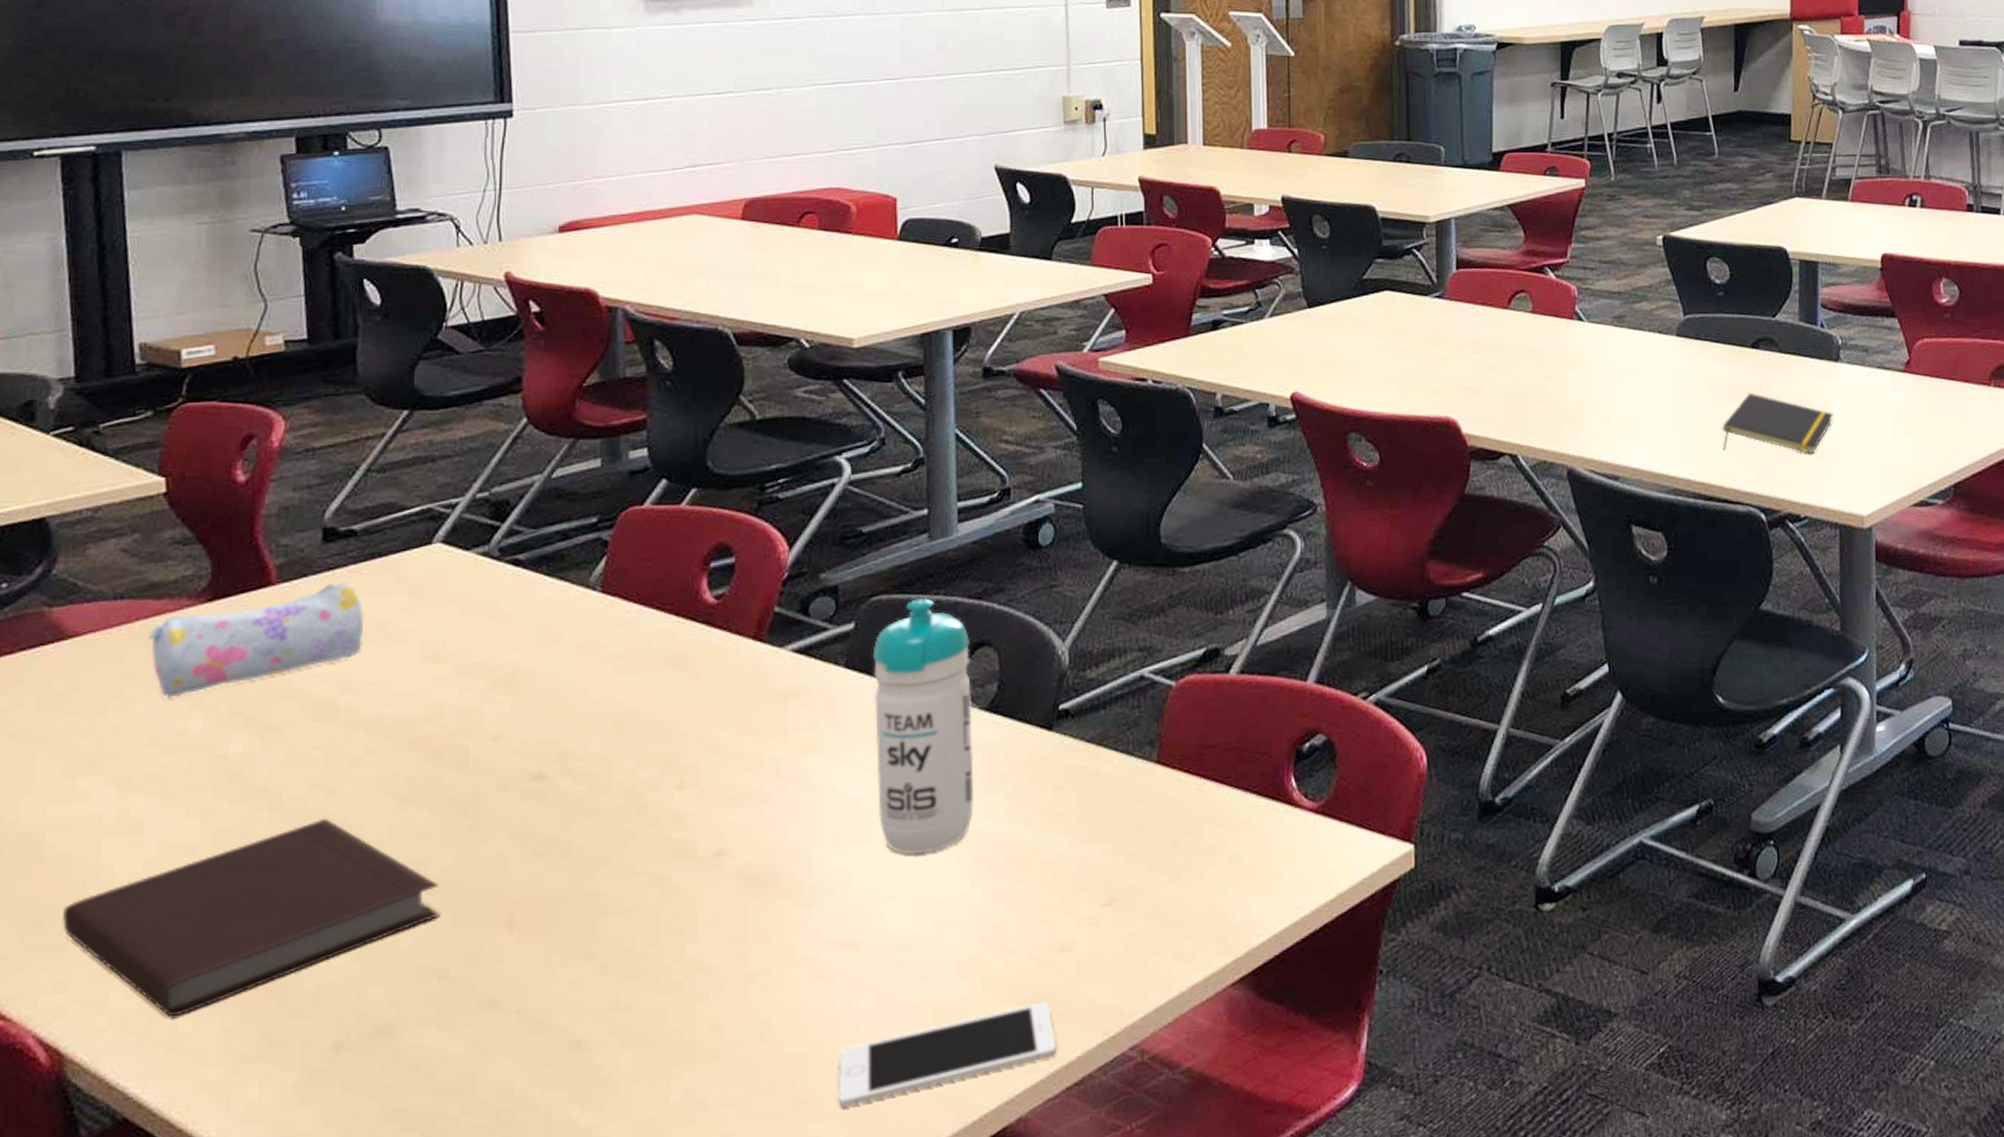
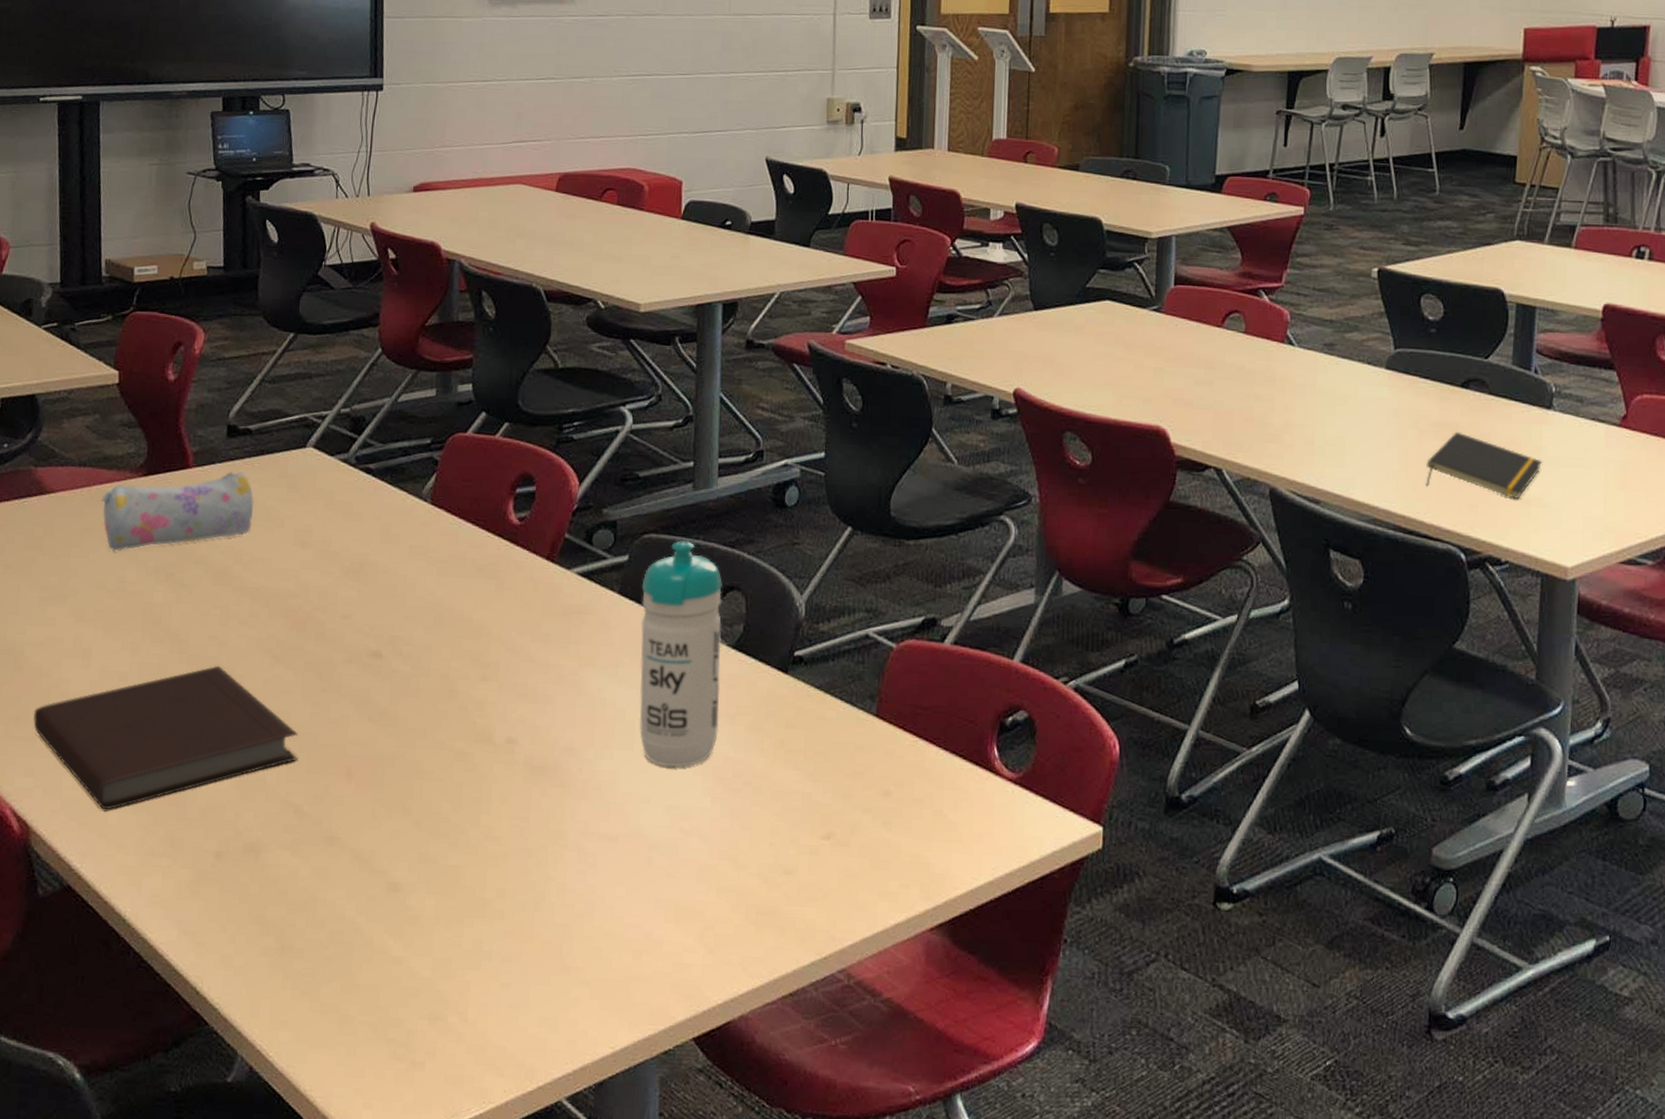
cell phone: present [839,1001,1057,1108] -> none [595,915,776,979]

